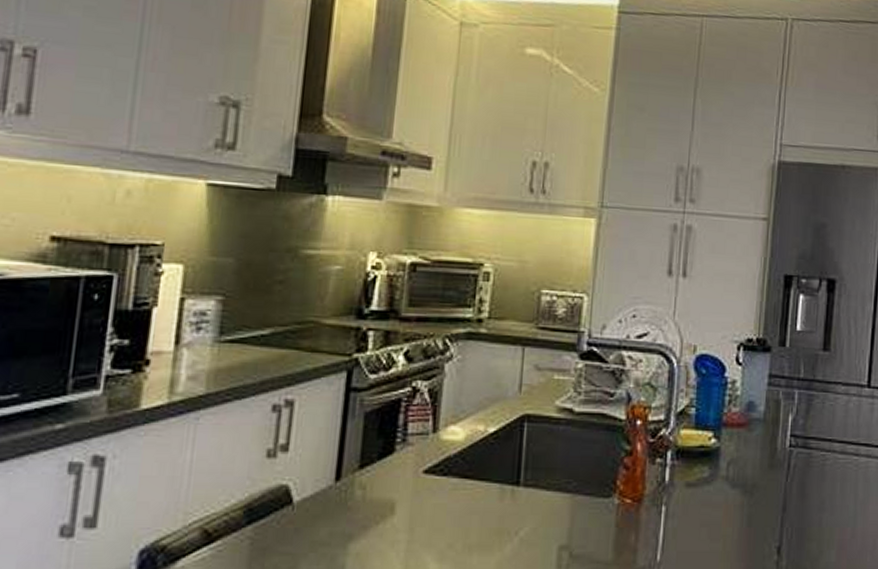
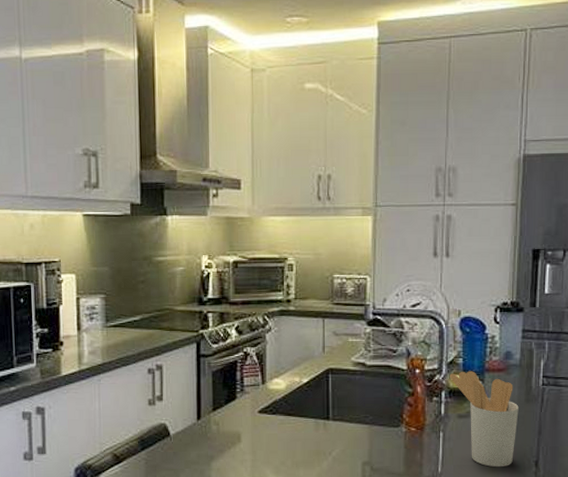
utensil holder: none [678,424,761,555] -> present [449,371,519,468]

